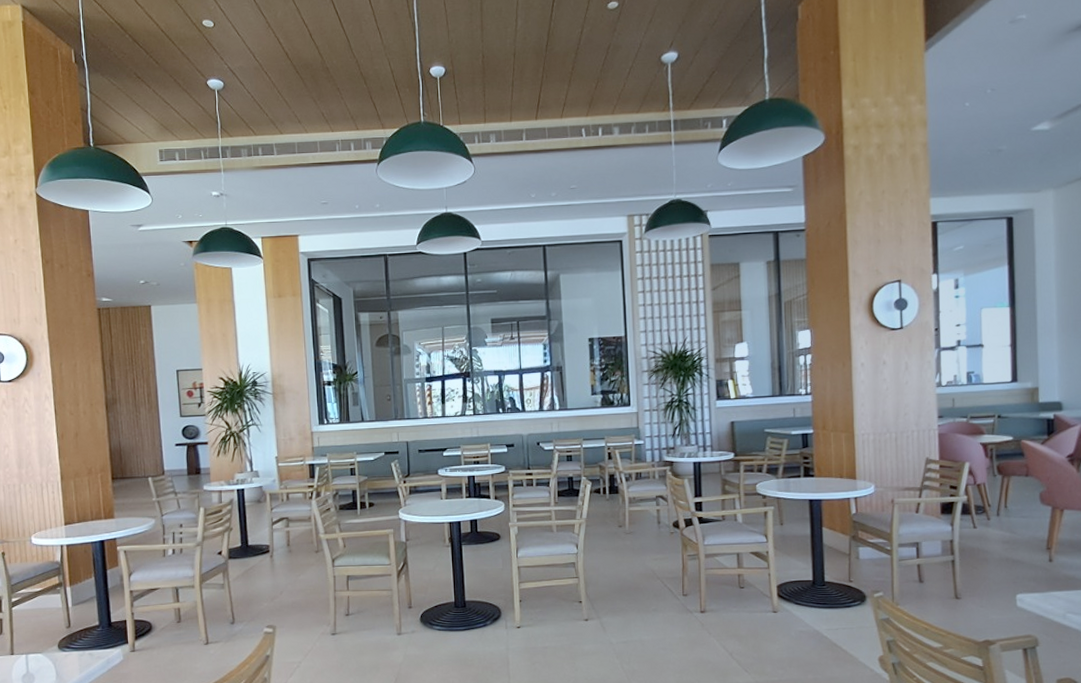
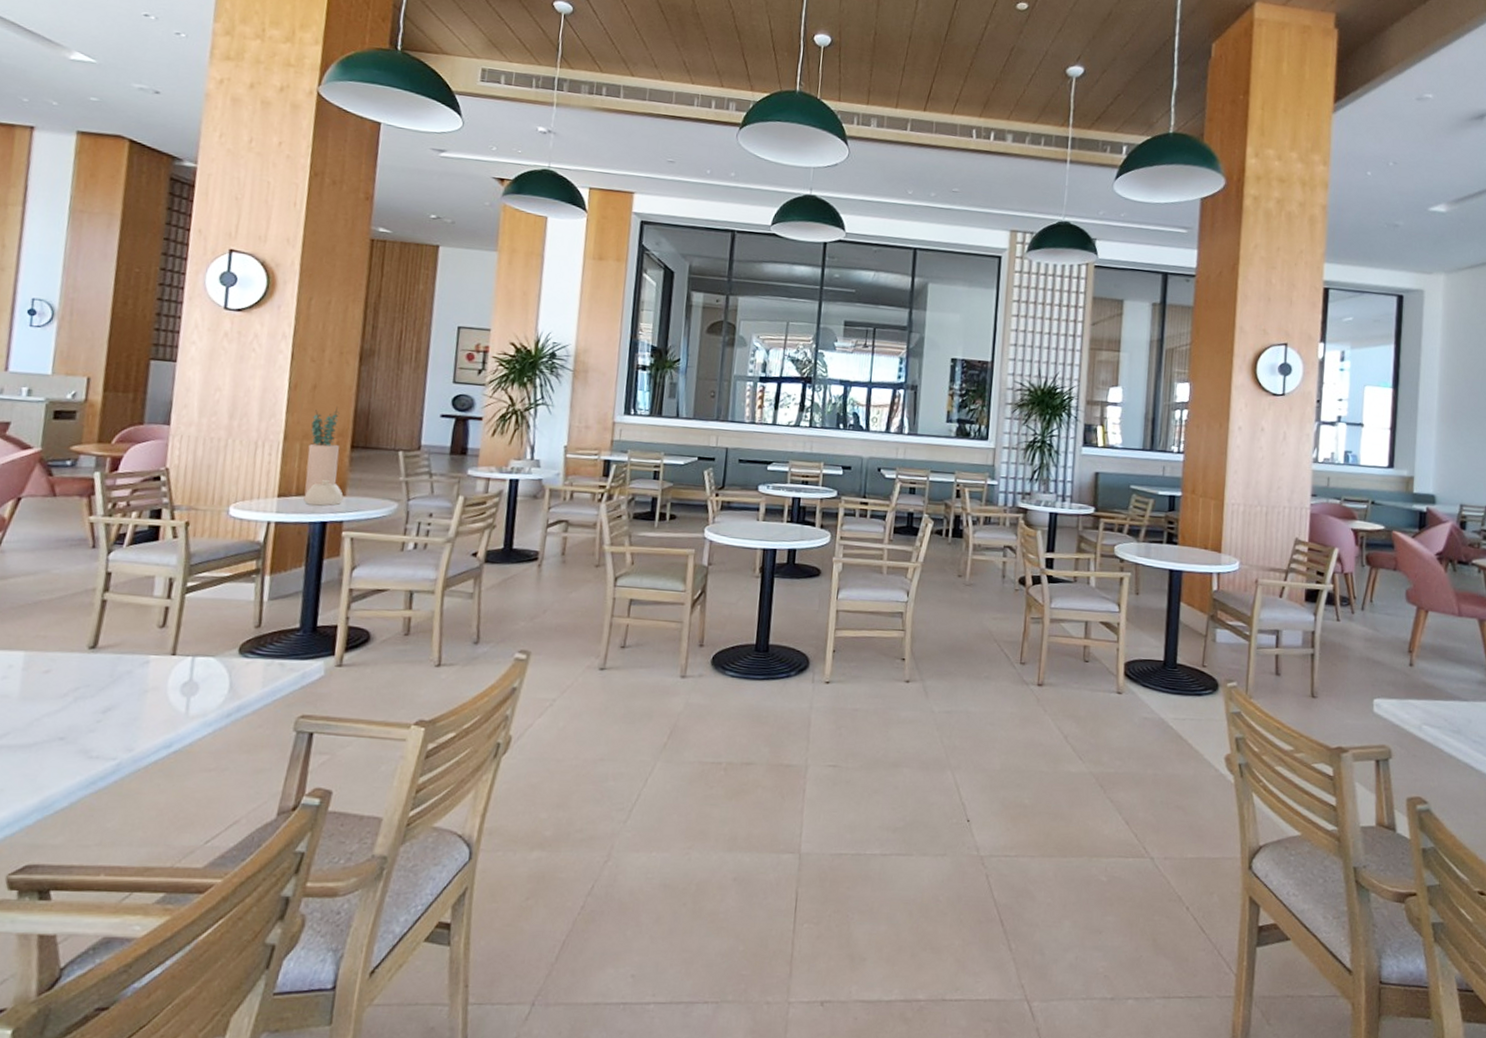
vase: none [79,448,106,521] -> present [304,406,340,495]
sugar bowl: none [84,507,113,530] -> present [303,480,344,507]

